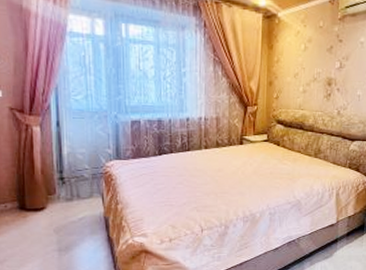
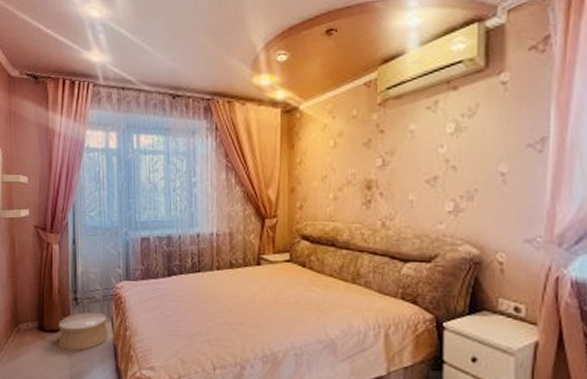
woven basket: none [42,189,98,227] -> present [58,311,108,351]

